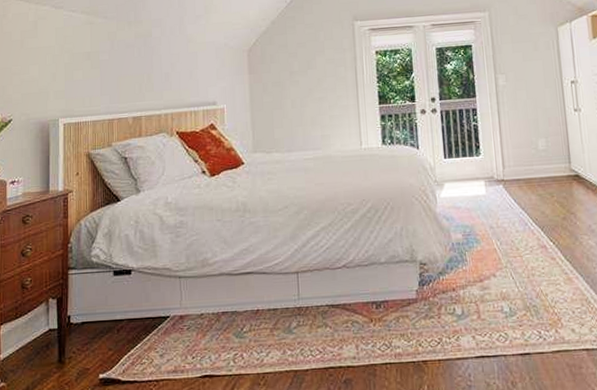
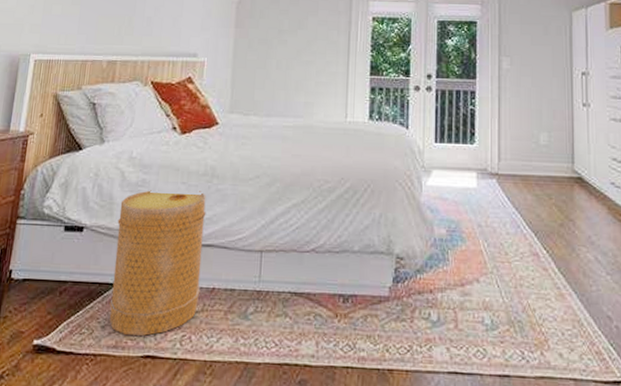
basket: none [162,225,246,360] -> present [109,190,206,336]

